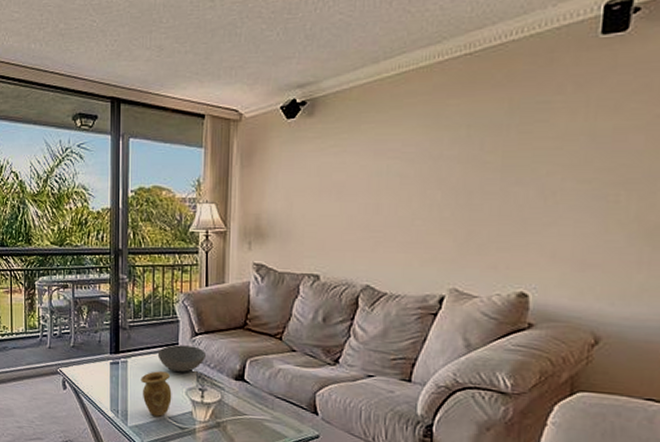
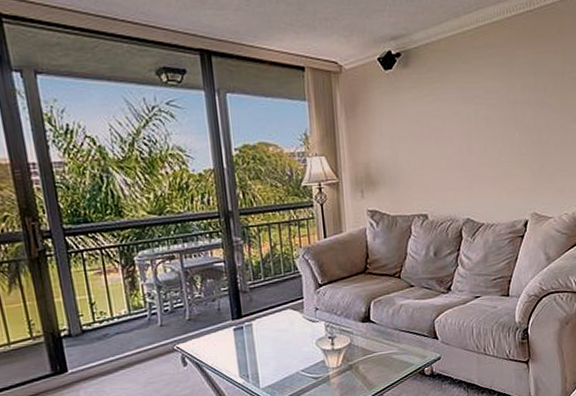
vase: present [141,371,172,417] -> none [268,327,303,373]
bowl: present [157,345,205,372] -> none [283,297,332,325]

